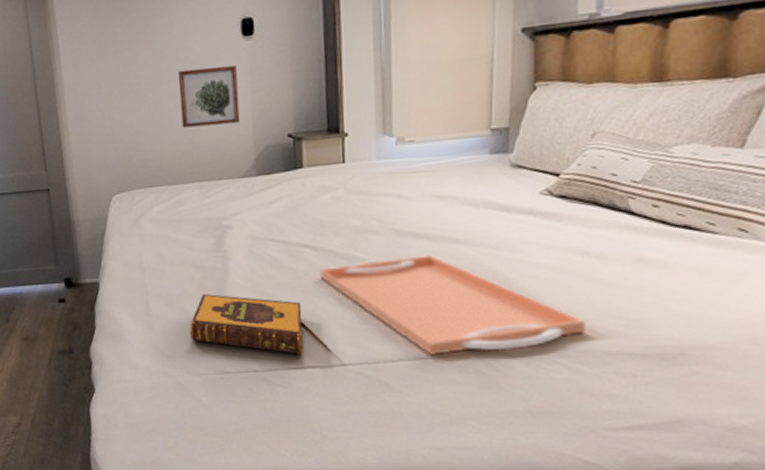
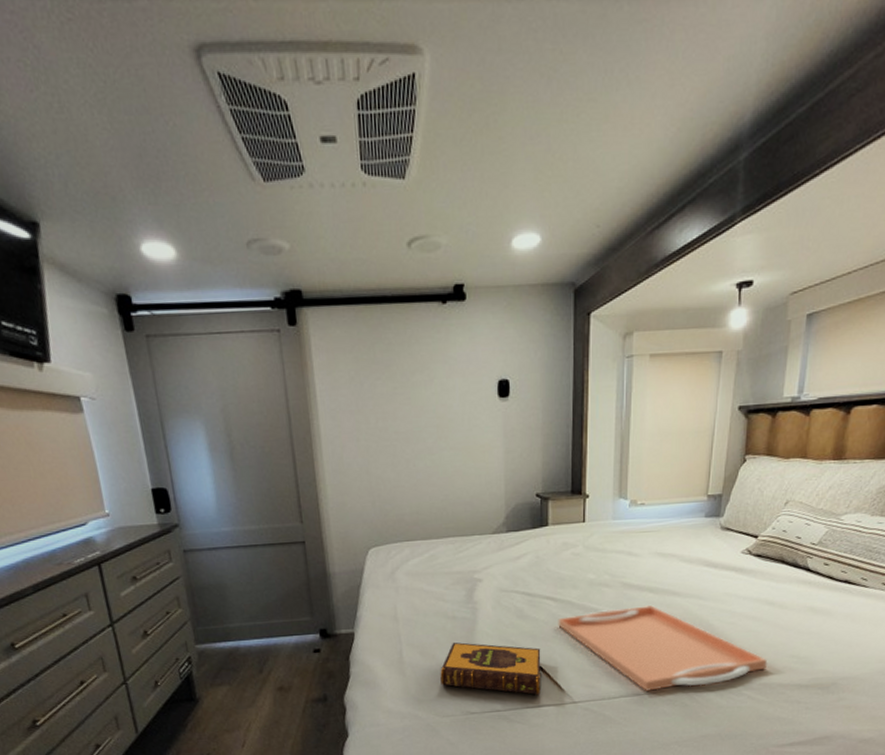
wall art: present [177,65,241,128] -> none [435,426,494,485]

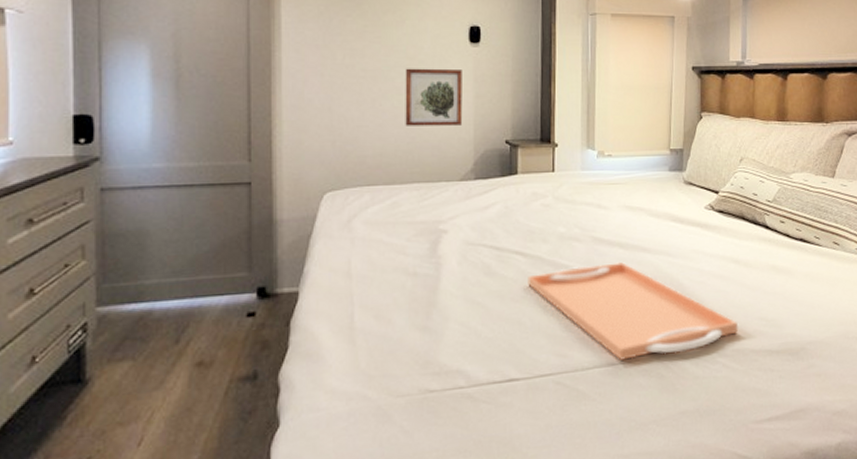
wall art: none [435,426,494,485] -> present [405,68,463,126]
hardback book: present [440,642,541,696] -> none [396,304,510,368]

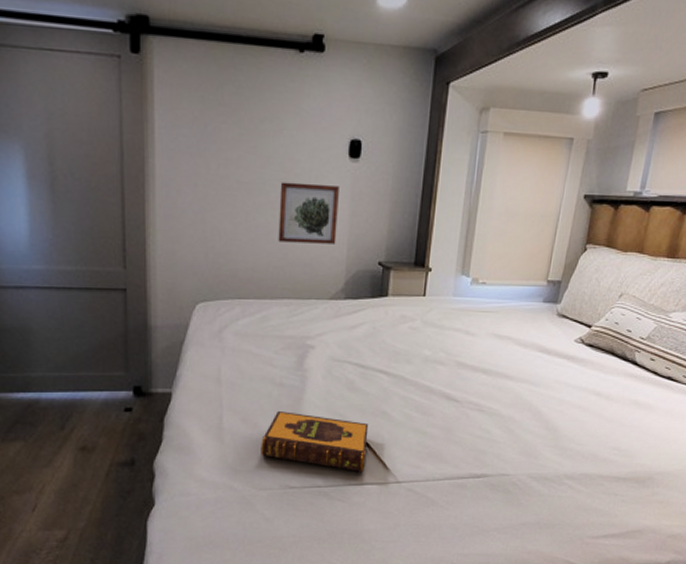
hardback book: none [396,304,510,368] -> present [261,411,369,473]
serving tray: present [527,261,739,360] -> none [389,386,591,475]

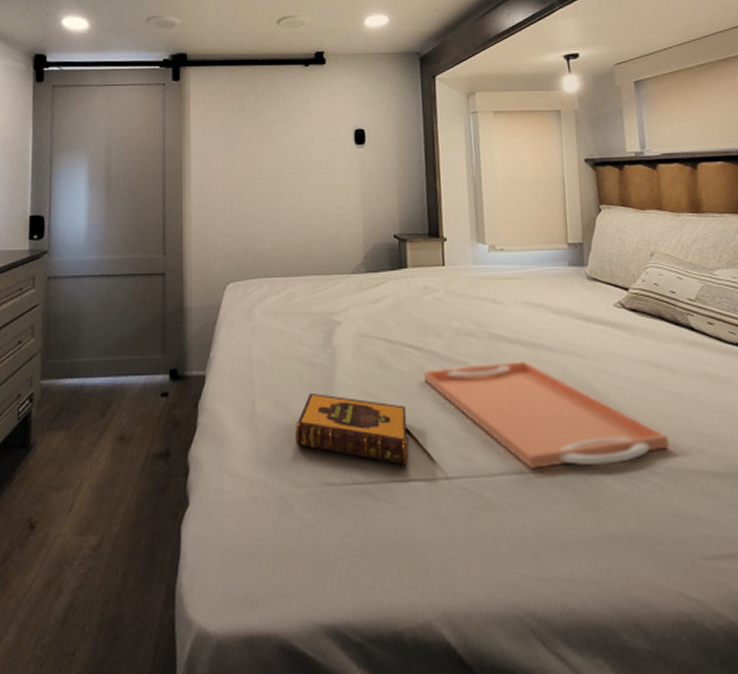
wall art: present [278,182,339,244] -> none [296,168,352,222]
serving tray: none [389,386,591,475] -> present [423,360,670,469]

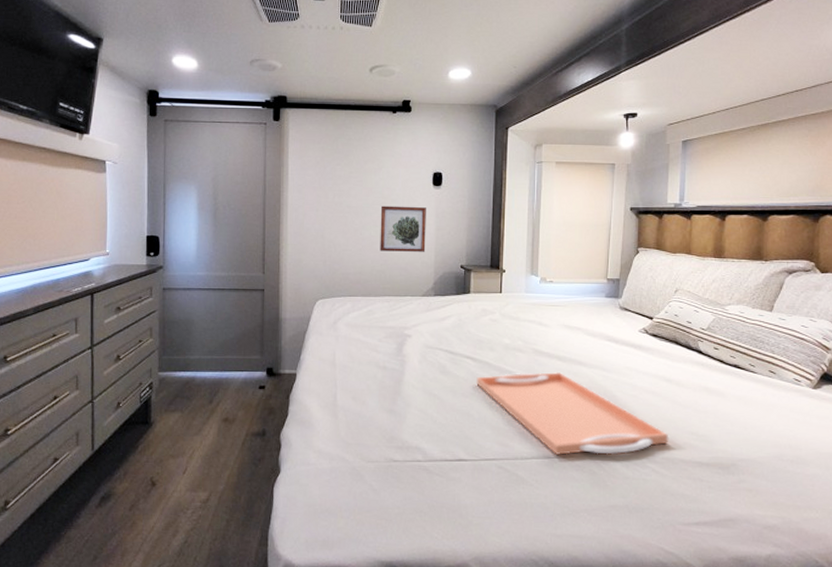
hardback book: present [295,394,408,466] -> none [368,391,460,449]
wall art: none [296,168,352,222] -> present [380,205,426,252]

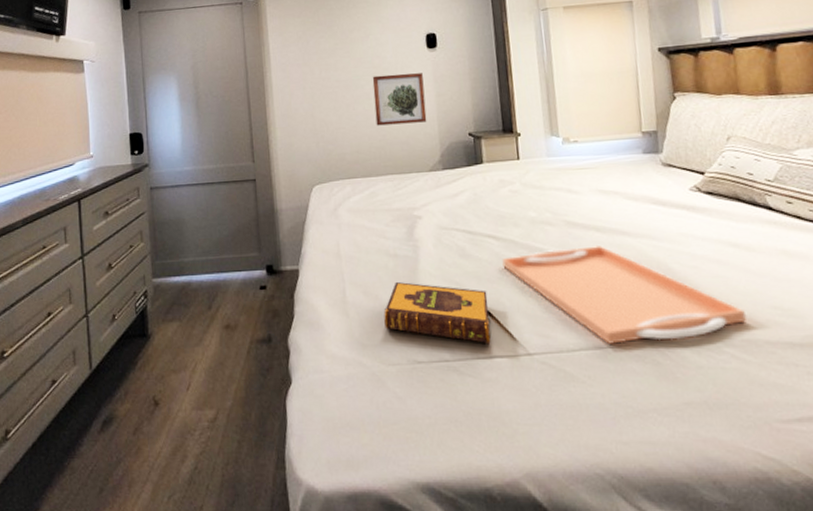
hardback book: none [368,391,460,449] -> present [384,282,491,344]

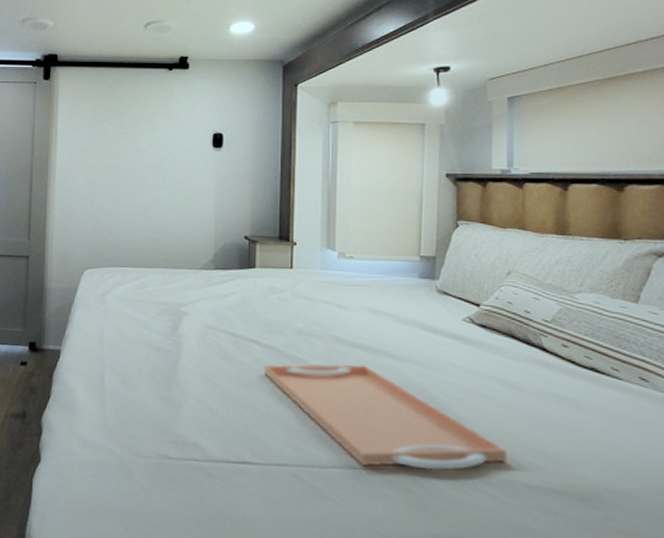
wall art: present [372,73,427,126] -> none [153,168,205,220]
hardback book: present [384,282,491,344] -> none [139,375,245,450]

